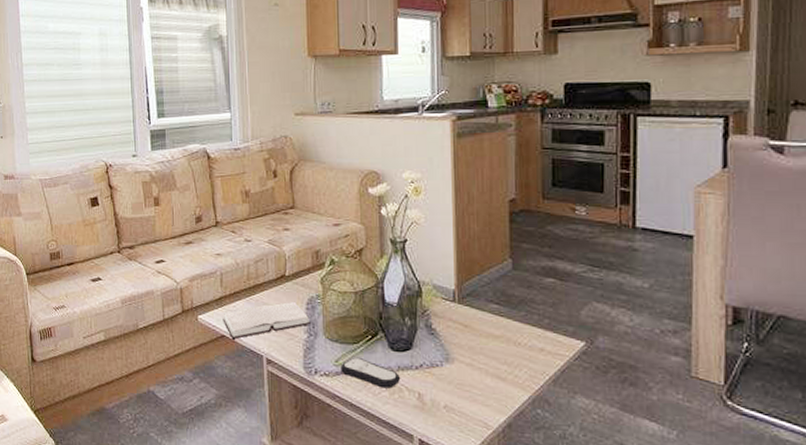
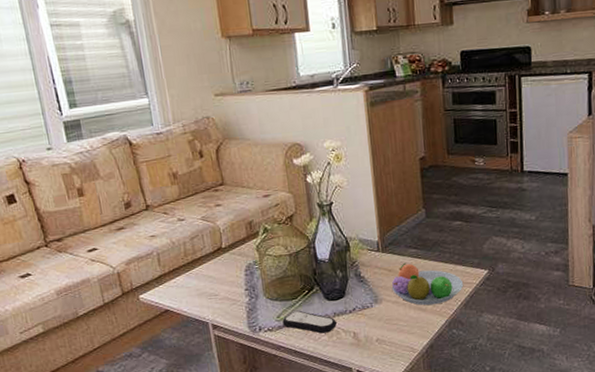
hardback book: present [223,301,311,340] -> none [164,269,251,313]
fruit bowl: none [466,319,554,375] -> present [391,262,464,306]

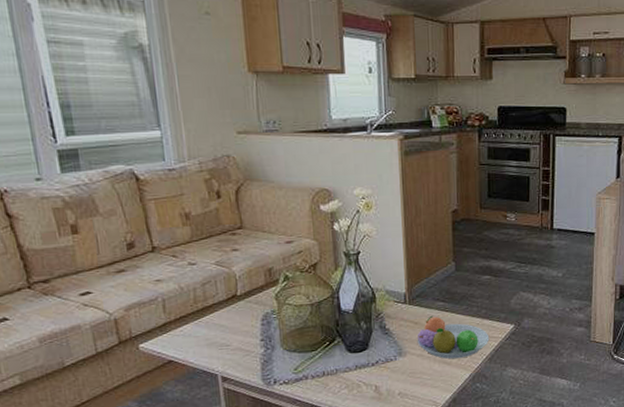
remote control: present [282,310,338,334] -> none [300,362,359,387]

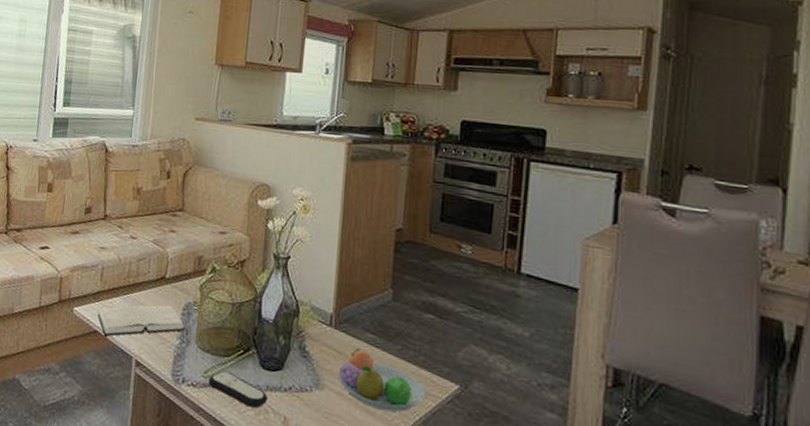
hardback book: none [169,319,267,364] -> present [97,304,185,337]
remote control: none [300,362,359,387] -> present [208,370,269,409]

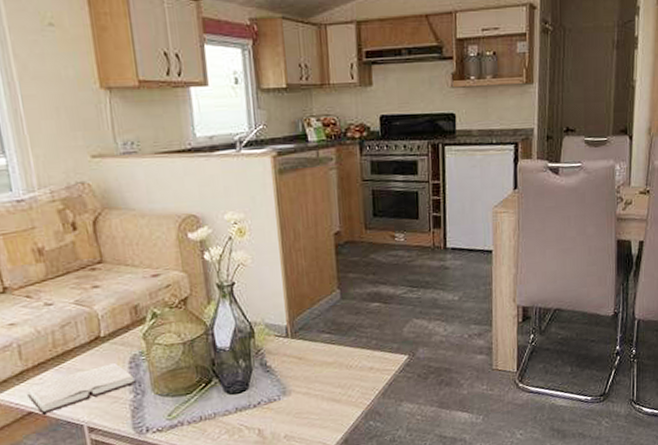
remote control: present [208,370,269,409] -> none [174,406,240,432]
fruit bowl: present [338,348,426,412] -> none [302,349,382,396]

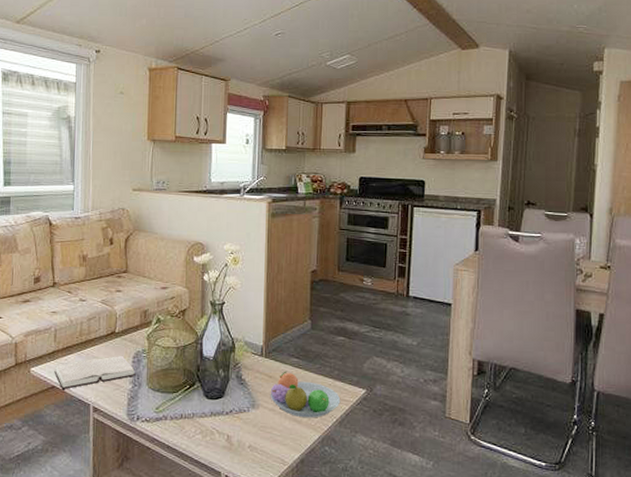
fruit bowl: none [302,349,382,396] -> present [270,371,341,418]

